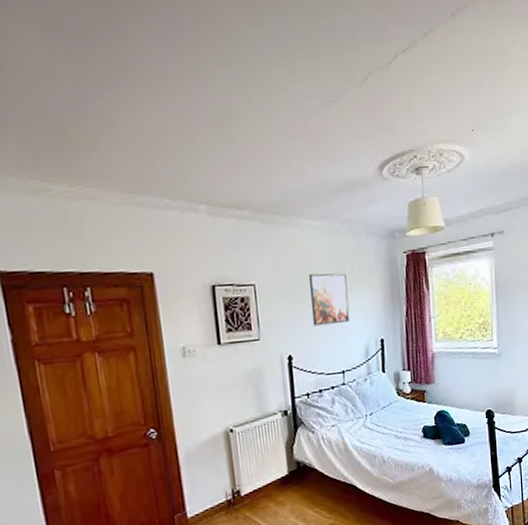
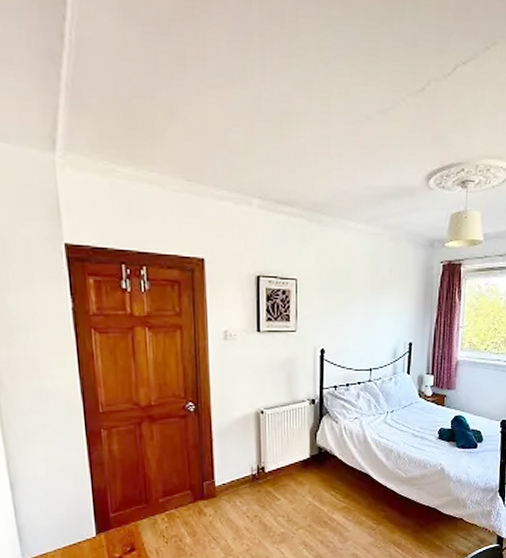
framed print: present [308,273,350,326] -> none [347,274,383,324]

